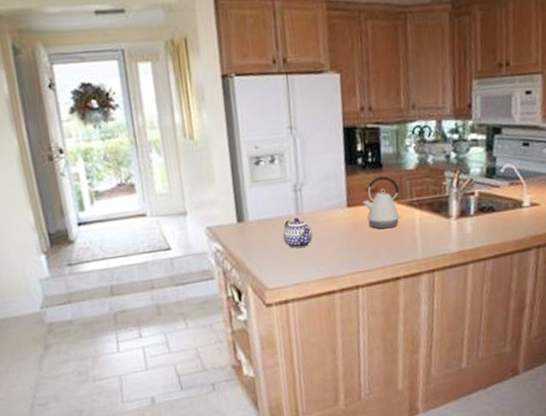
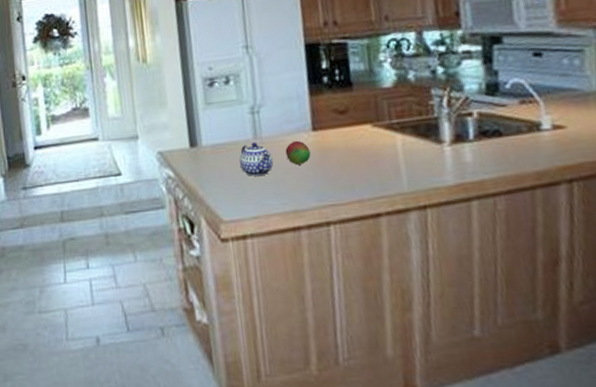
fruit: none [323,215,345,238] -> present [285,140,311,165]
kettle: present [363,176,402,229] -> none [330,95,380,156]

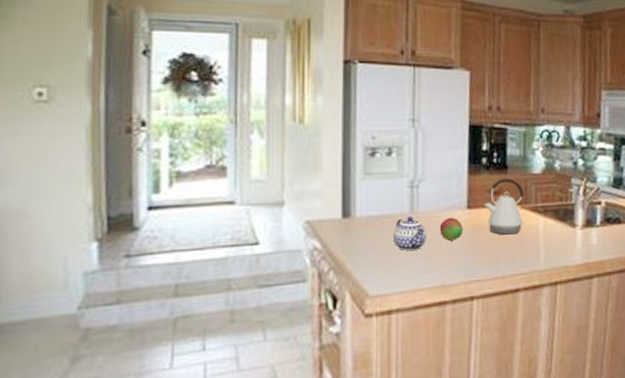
kettle: none [330,95,380,156] -> present [484,178,526,235]

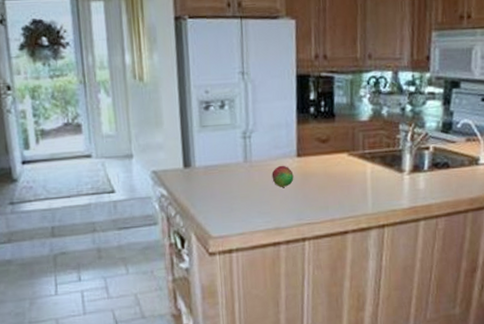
teapot: present [392,216,426,250] -> none [229,165,260,196]
kettle: present [484,178,526,235] -> none [313,126,353,181]

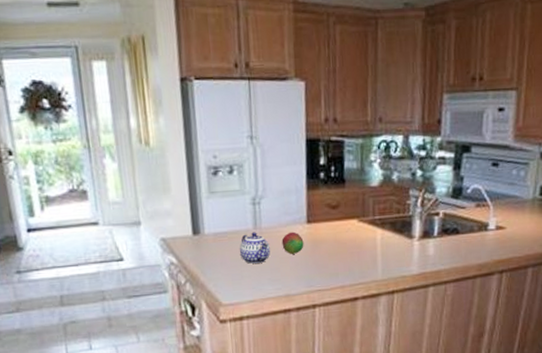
teapot: none [229,165,260,196] -> present [239,232,270,264]

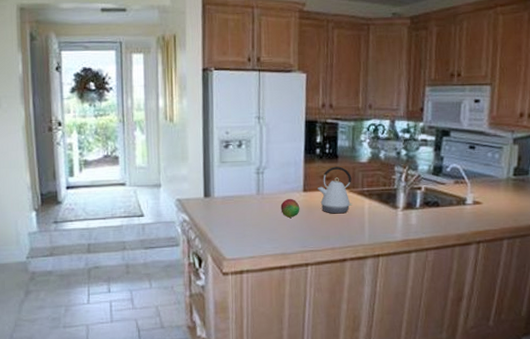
teapot: present [239,232,270,264] -> none [243,197,270,224]
kettle: none [323,192,363,248] -> present [318,166,353,214]

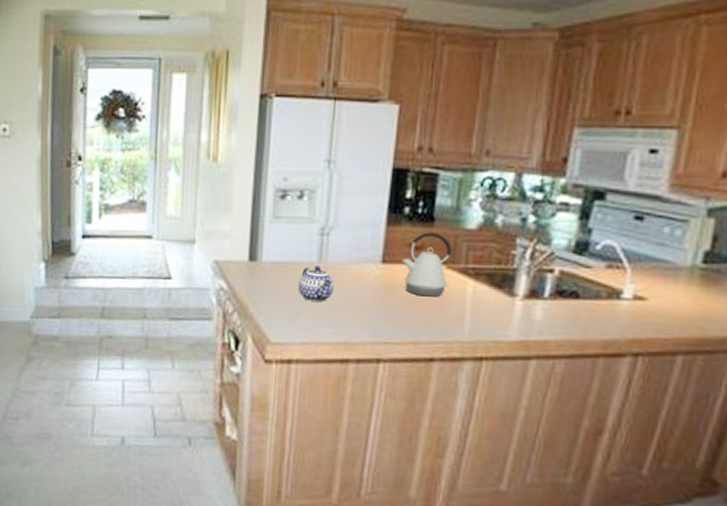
teapot: none [243,197,270,224] -> present [297,266,334,301]
fruit: present [280,198,300,218] -> none [348,270,375,296]

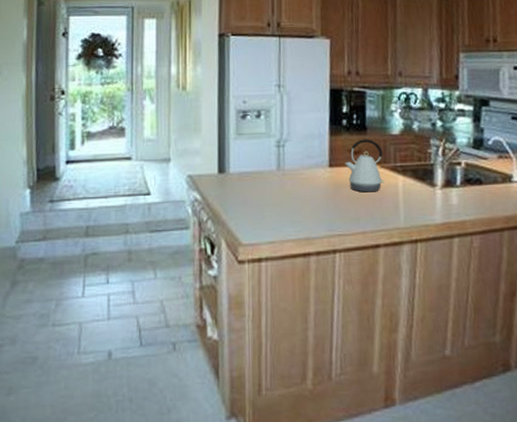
teapot: present [297,266,334,301] -> none [262,173,292,204]

